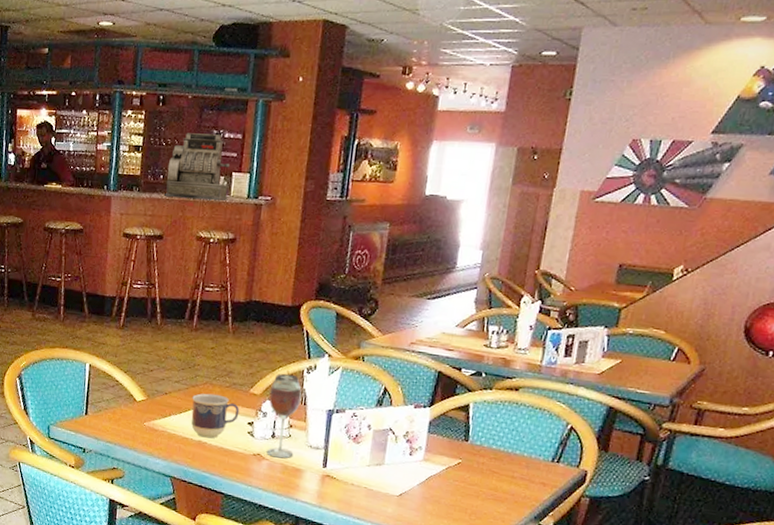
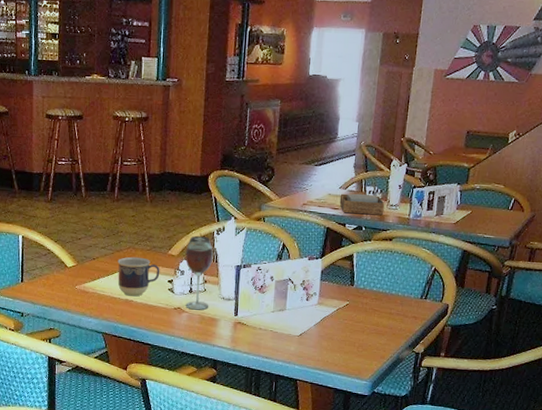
cash register: present [166,133,231,200] -> none [83,21,140,83]
napkin holder: none [455,332,512,361] -> present [339,193,385,216]

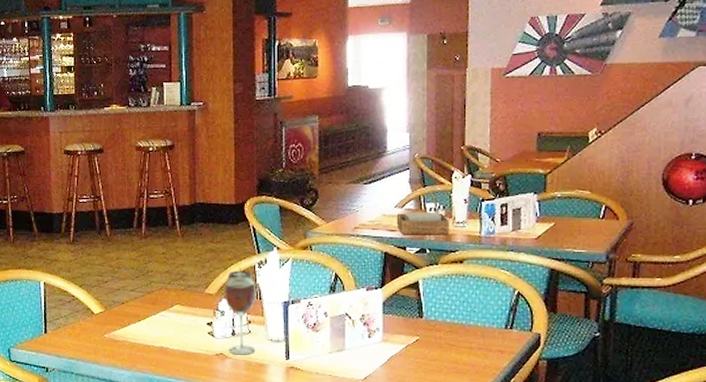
cup: present [117,256,160,297] -> none [149,298,197,343]

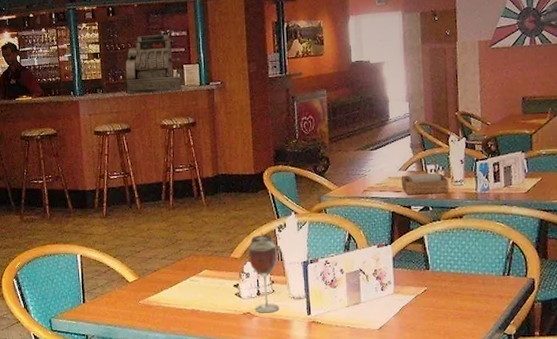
cash register: none [100,48,162,111] -> present [125,34,183,94]

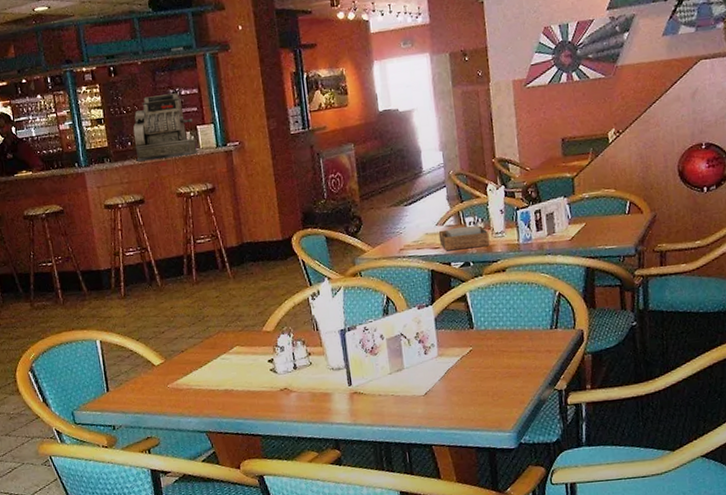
wineglass: present [248,234,280,313] -> none [281,304,318,388]

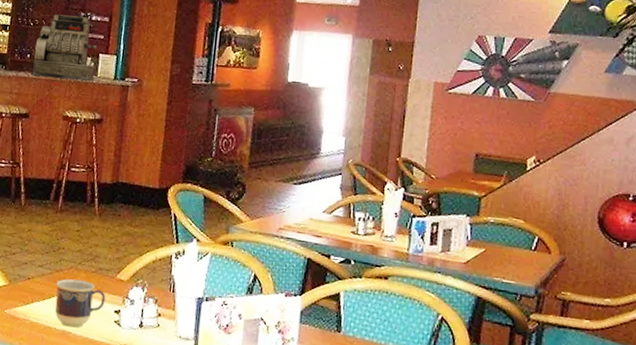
cup: none [208,340,258,386] -> present [54,278,106,328]
napkin holder: present [438,225,490,251] -> none [323,218,378,248]

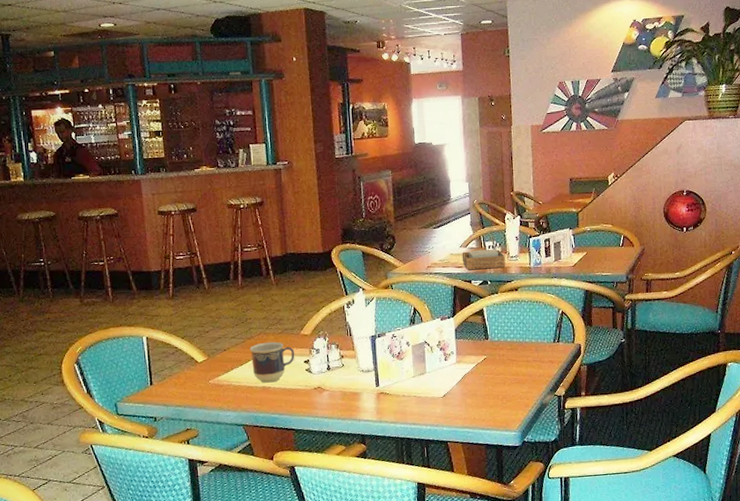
cash register: present [32,14,98,81] -> none [189,113,250,173]
napkin holder: none [323,218,378,248] -> present [461,249,506,270]

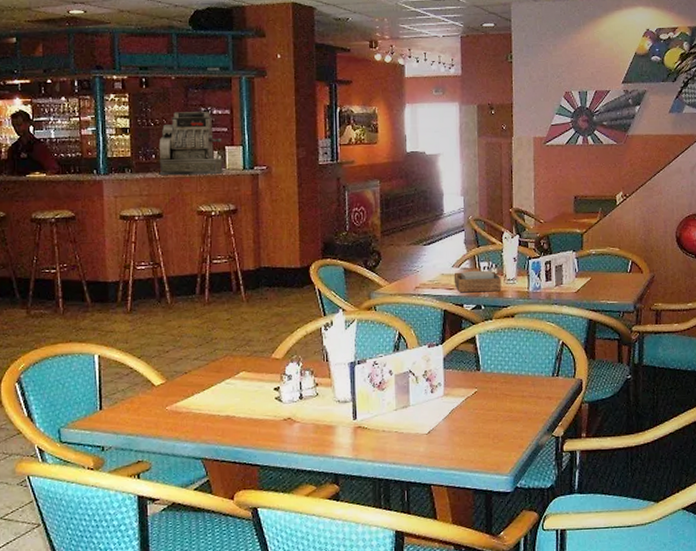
cash register: none [189,113,250,173] -> present [159,112,224,175]
cup: present [250,341,295,383] -> none [214,365,264,412]

